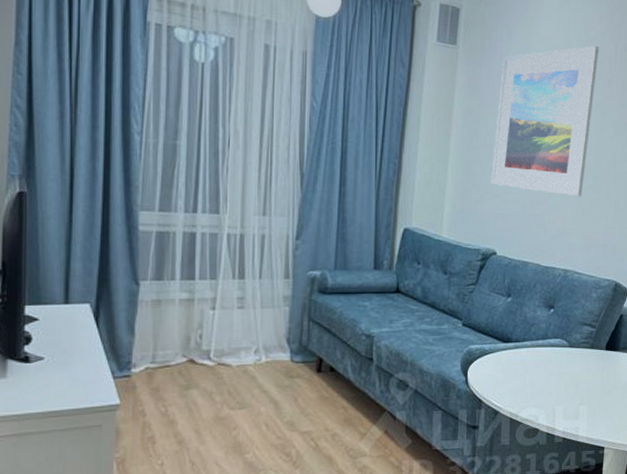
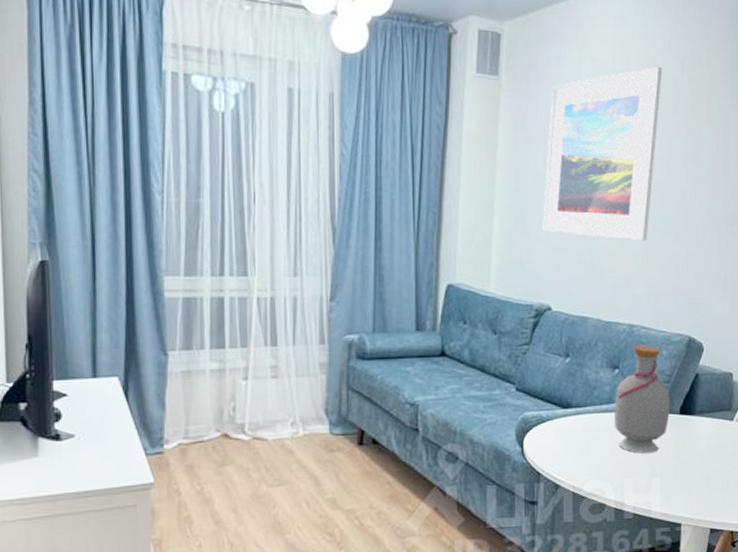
bottle: none [549,288,598,384] -> present [615,345,670,453]

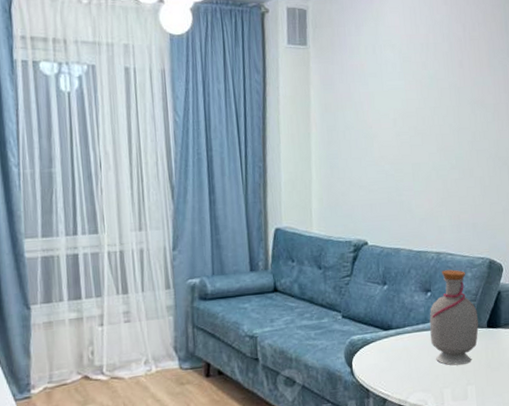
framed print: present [542,67,663,242] -> none [353,29,448,179]

